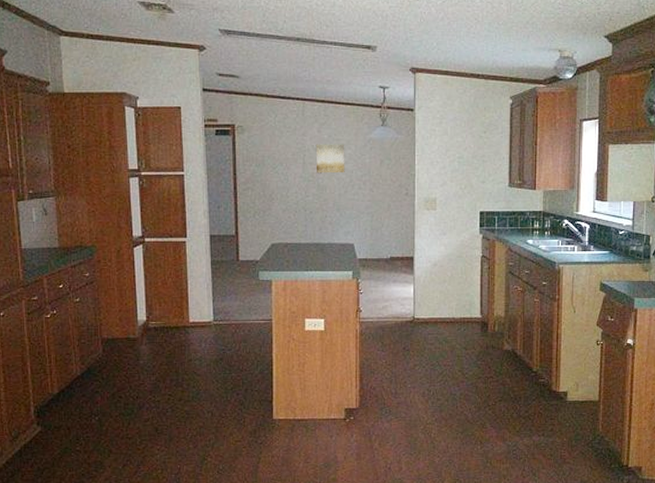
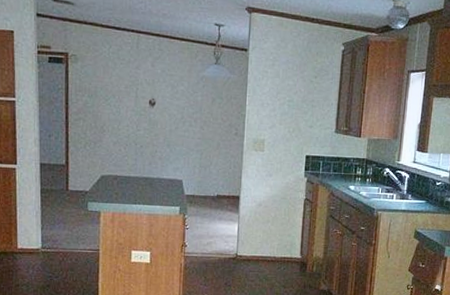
wall art: present [315,144,345,173] -> none [148,78,178,110]

